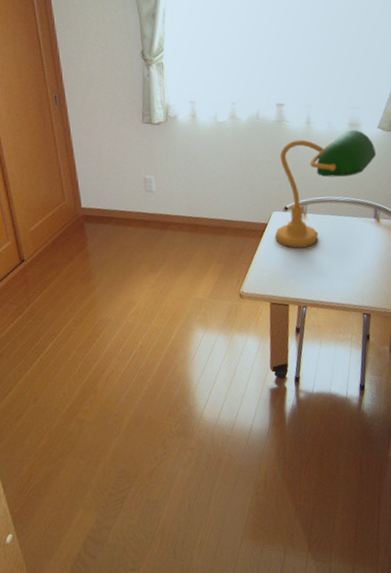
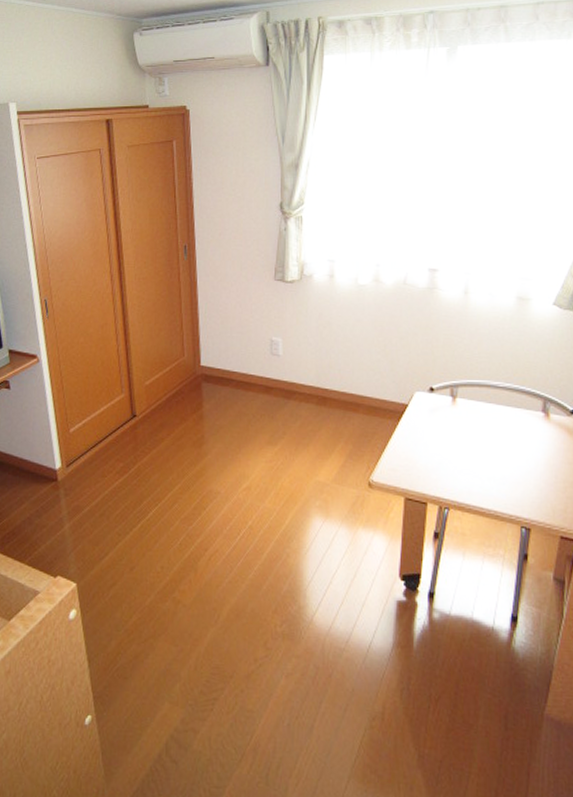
desk lamp: present [274,129,377,248] -> none [416,304,550,437]

